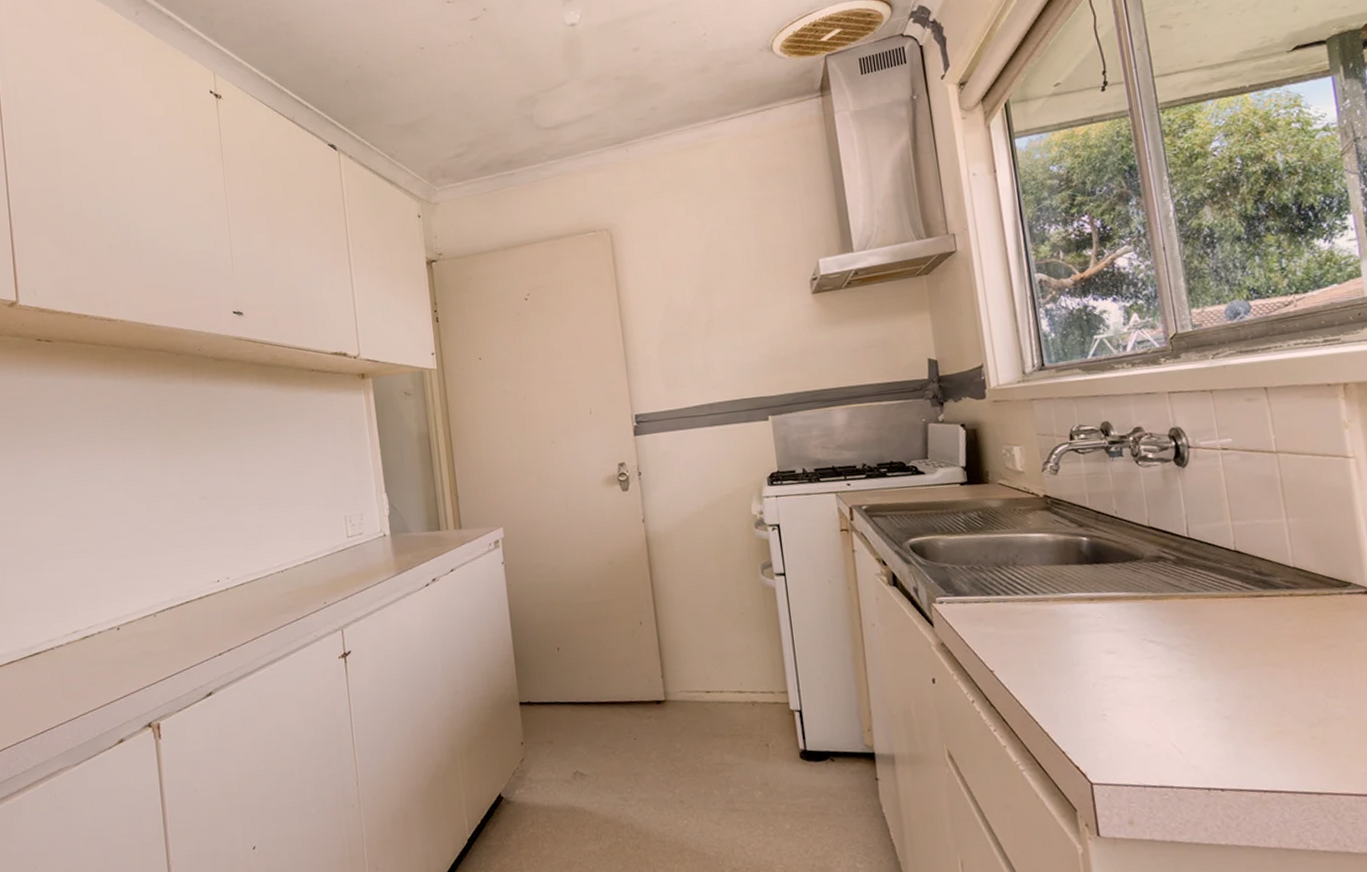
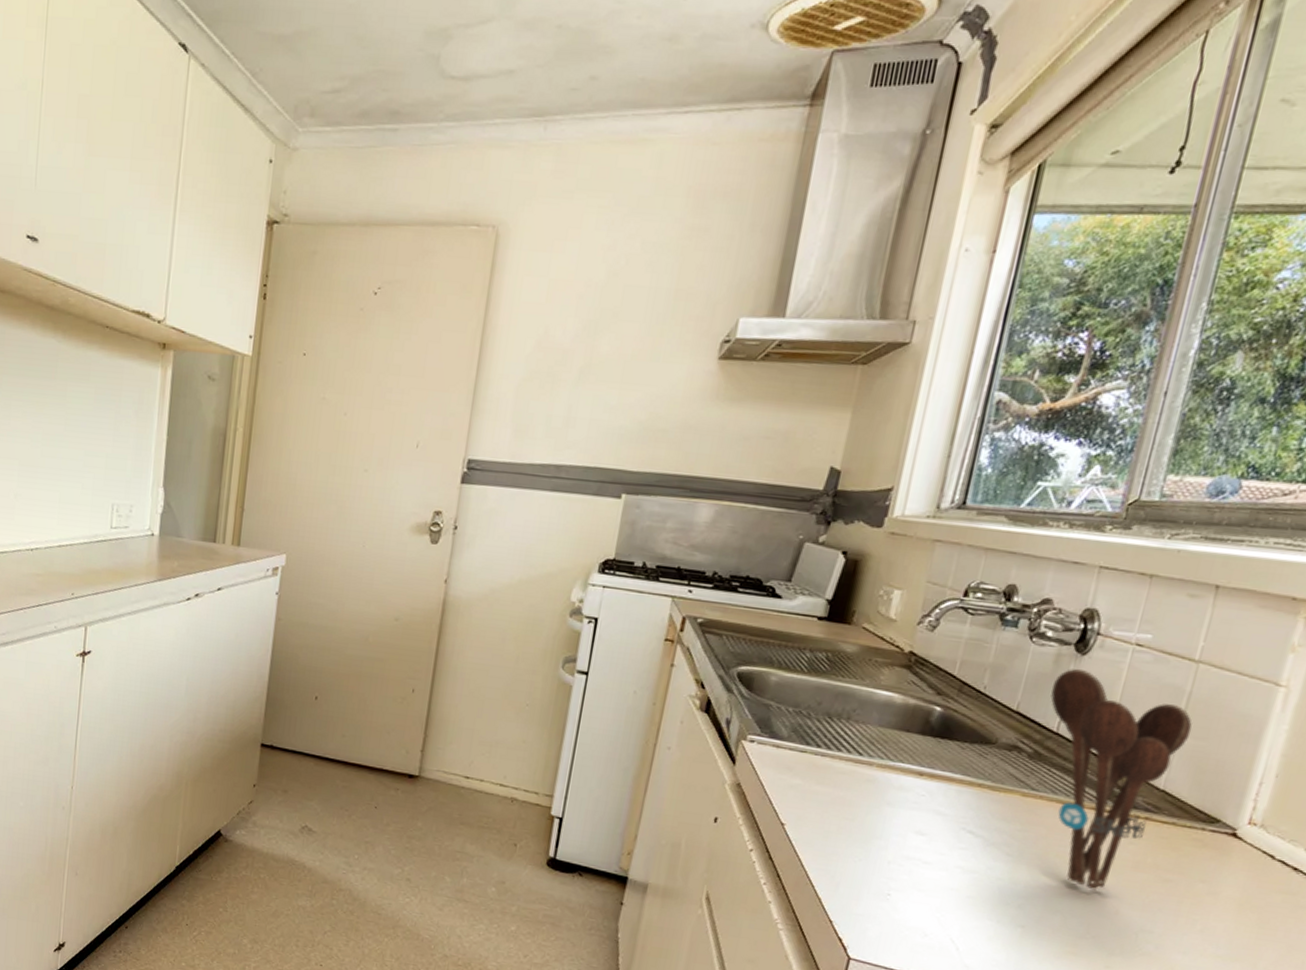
utensil holder: none [1169,479,1296,670] -> present [1050,668,1192,891]

